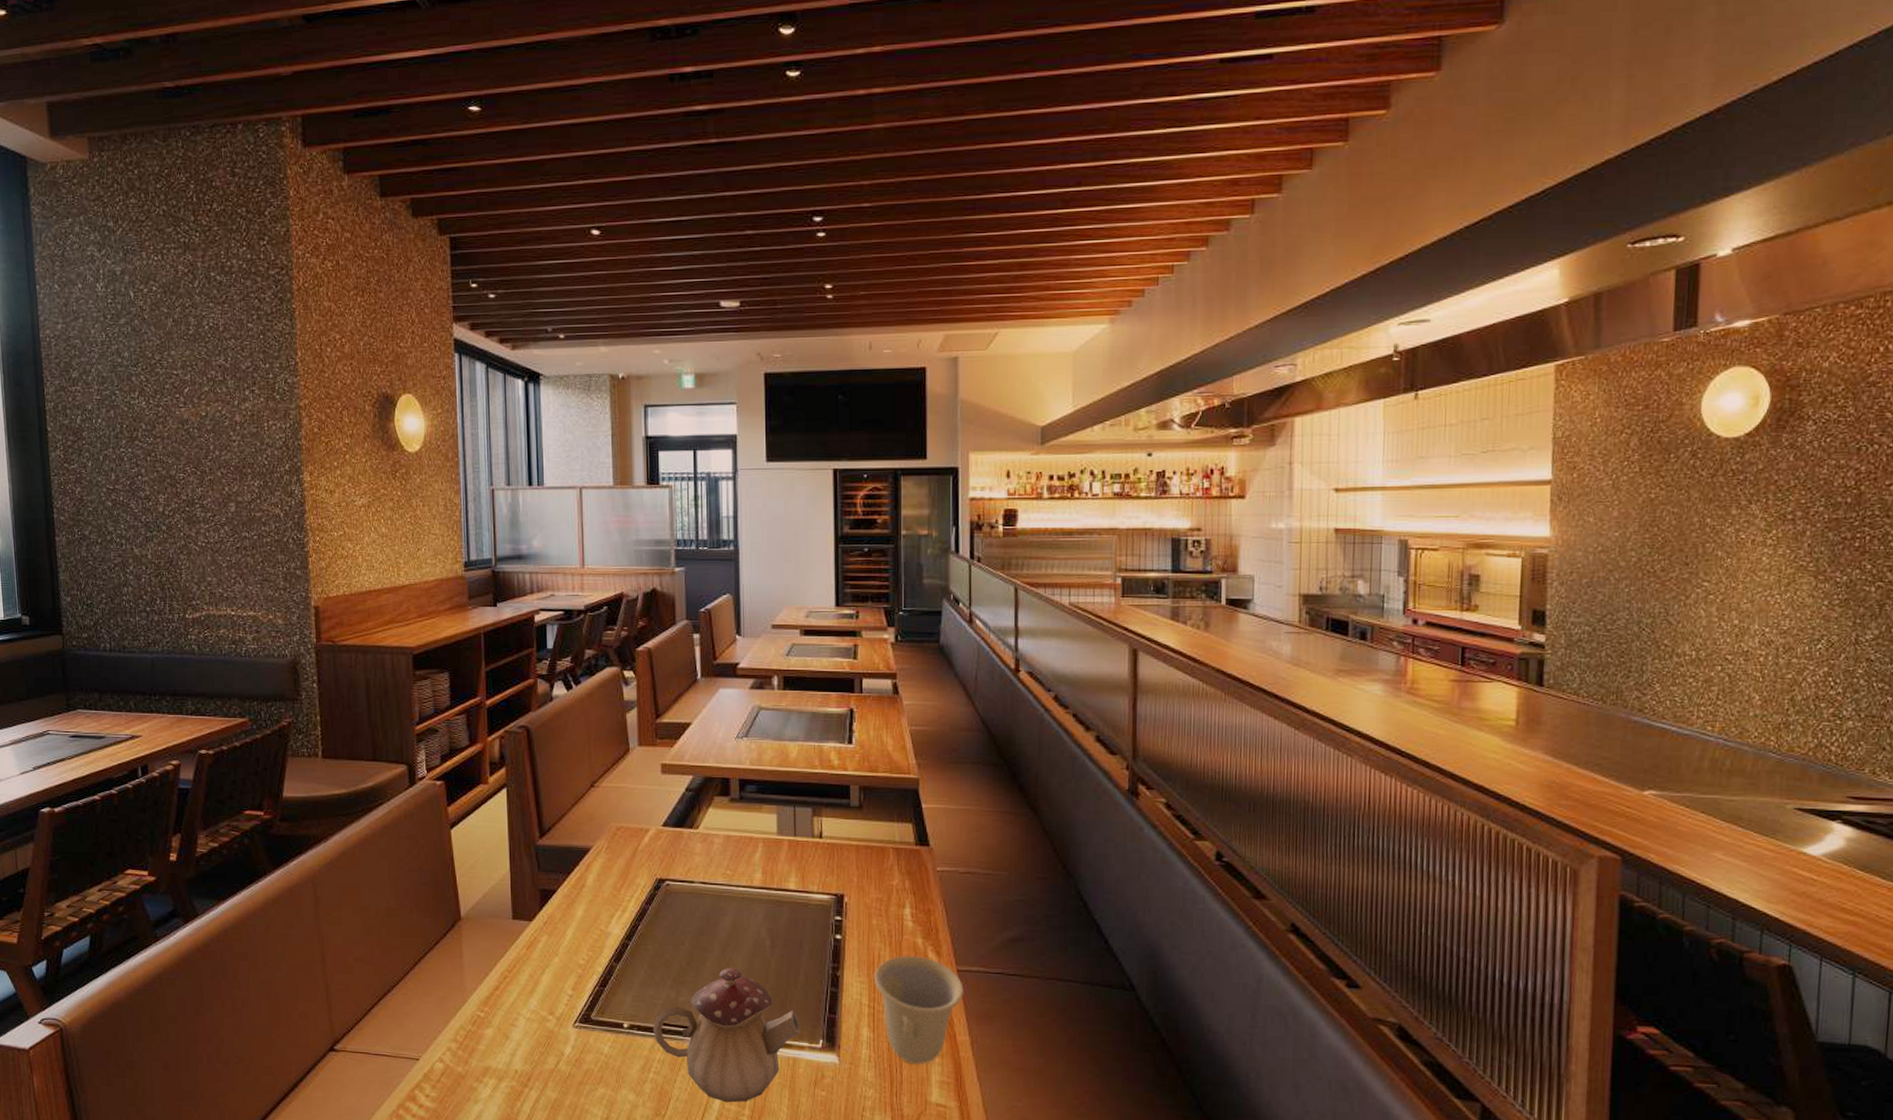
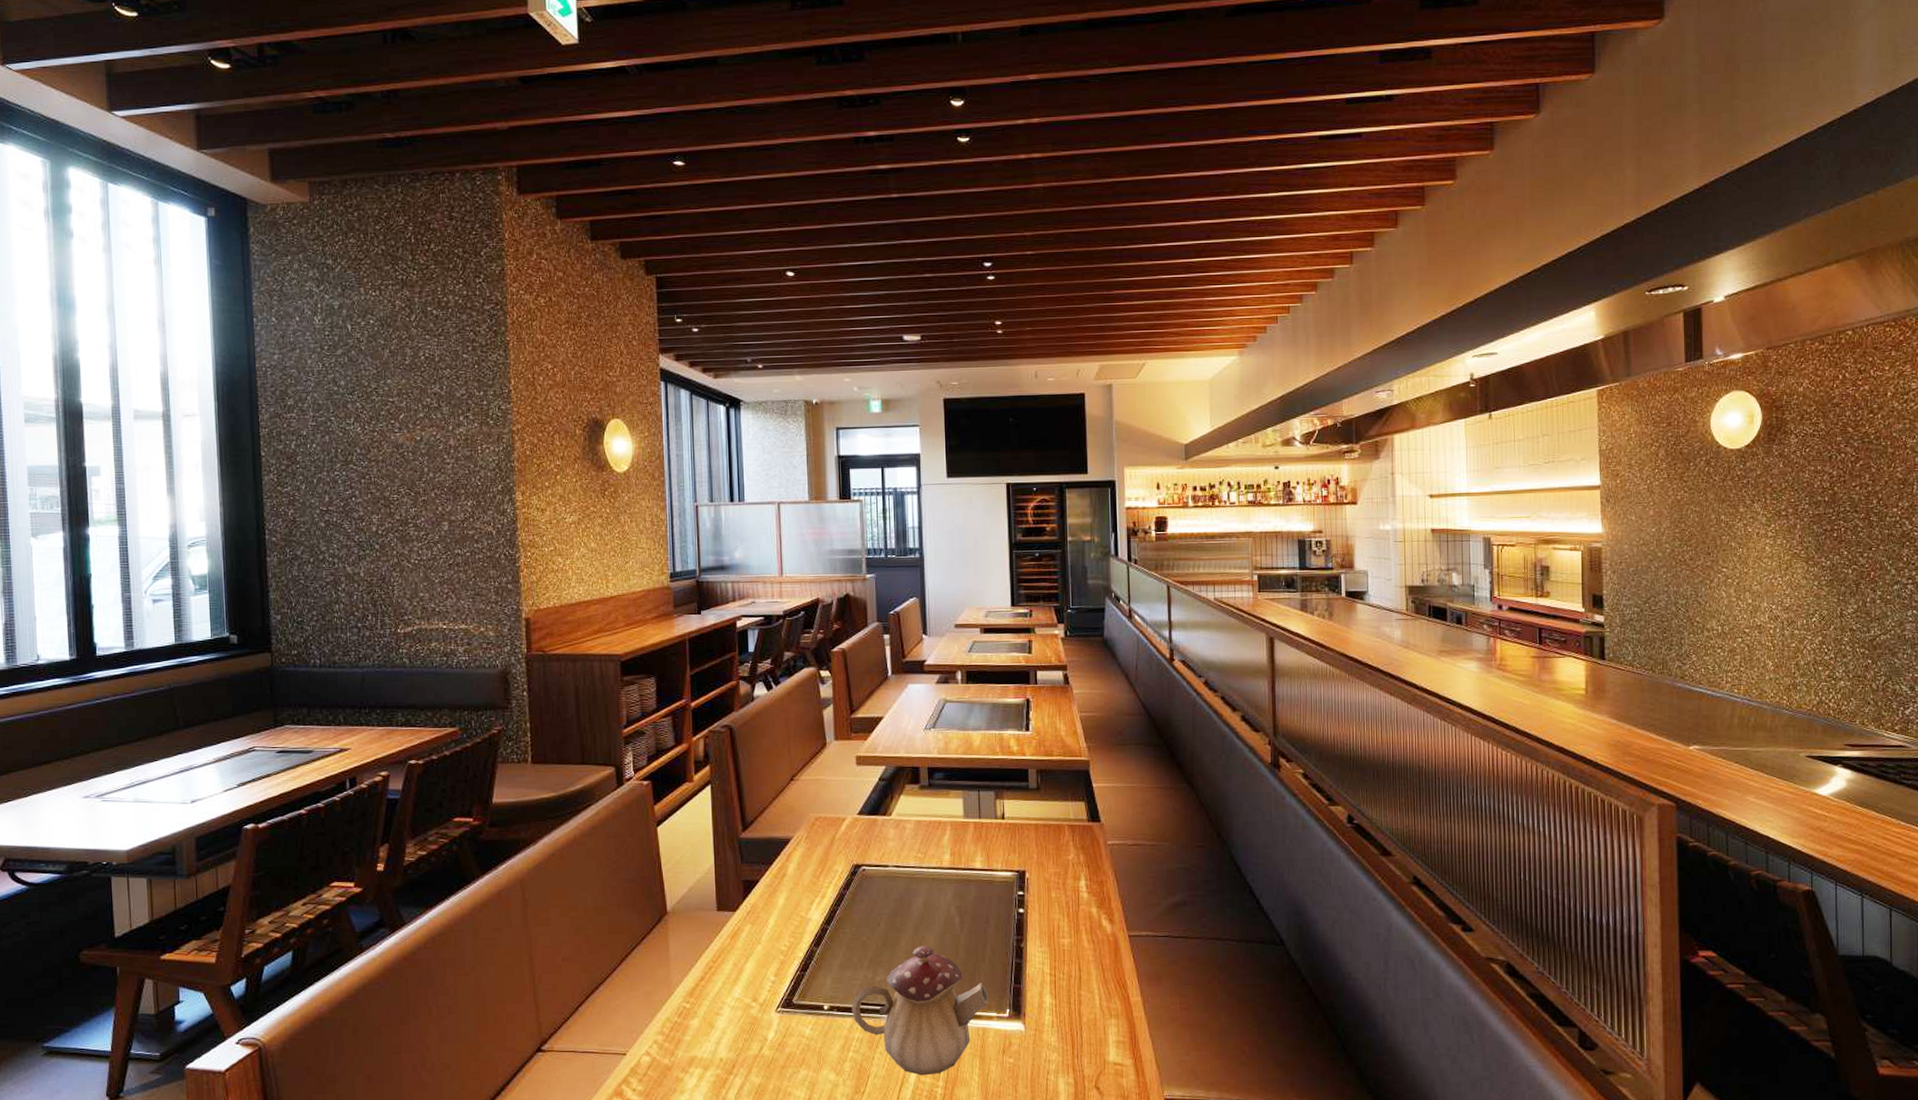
cup: present [873,955,964,1065] -> none [1054,923,1135,1027]

